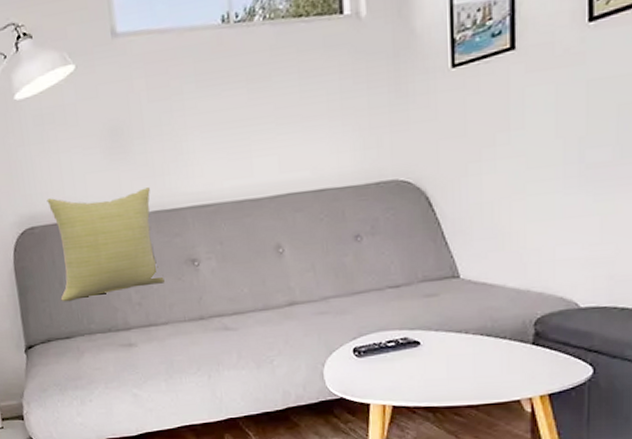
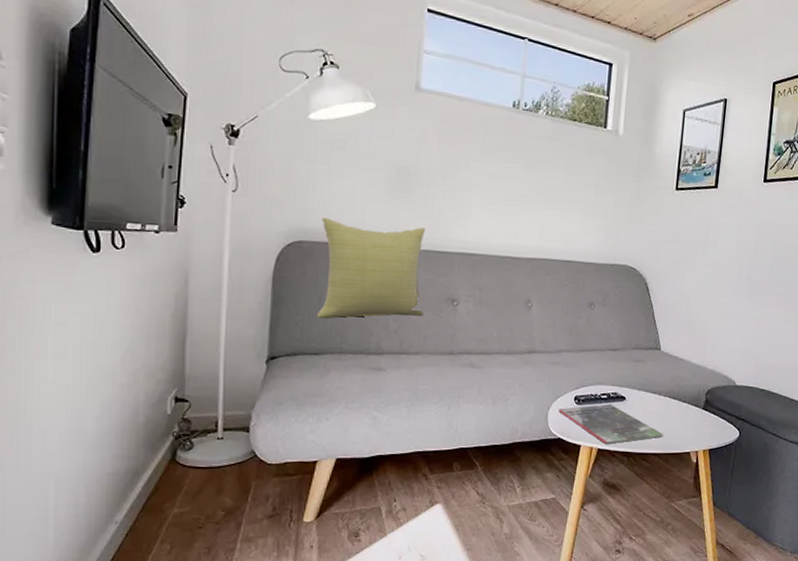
magazine: none [335,351,479,399] -> present [558,404,663,444]

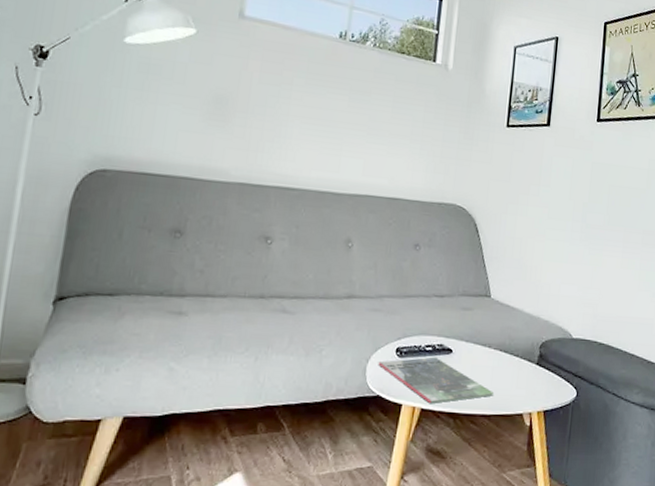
pillow: present [316,217,425,319] -> none [114,145,241,256]

